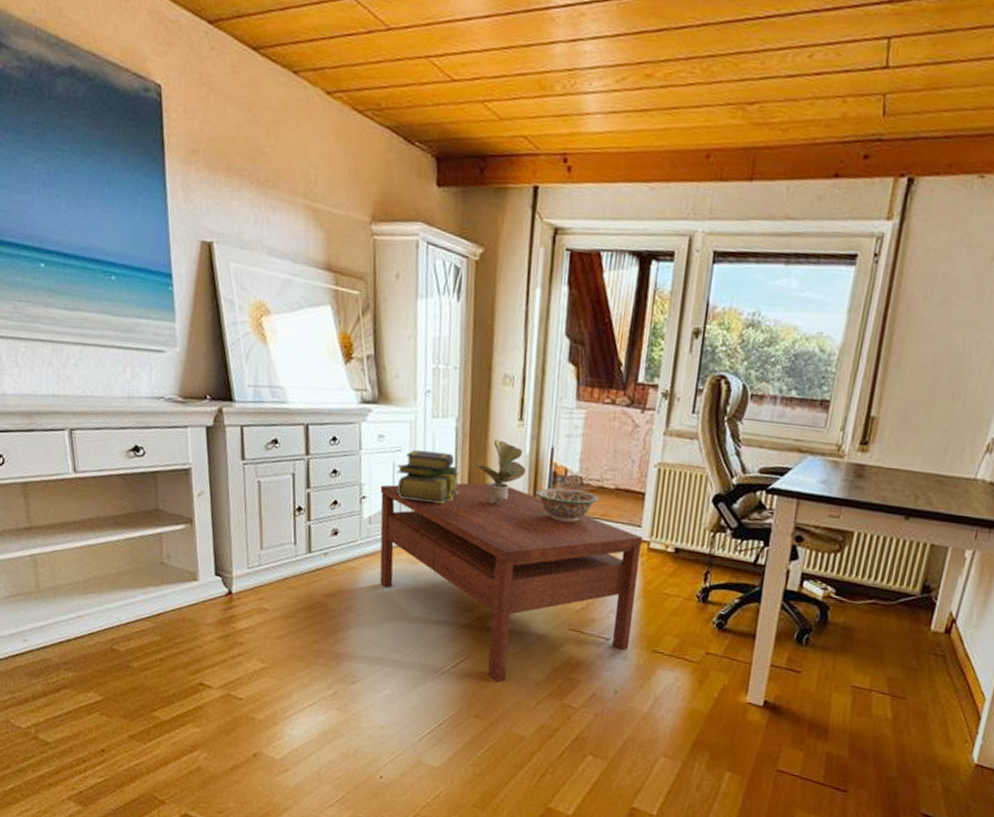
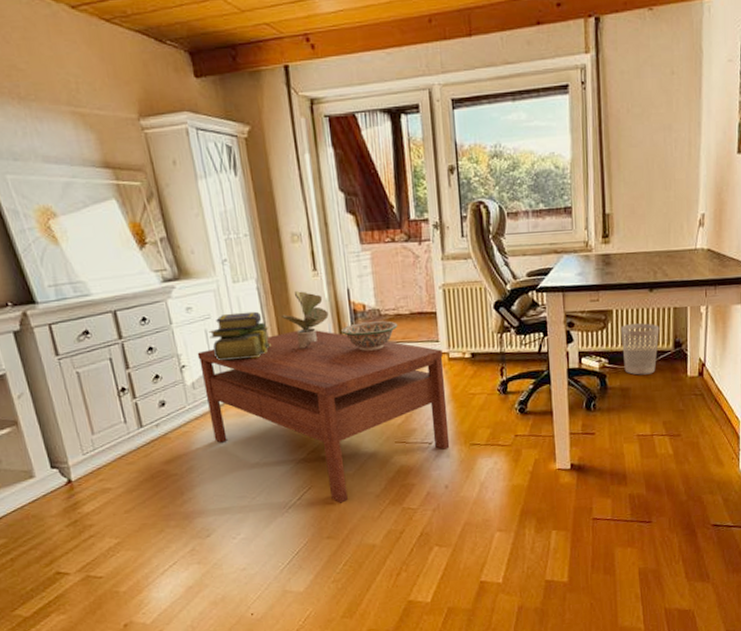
wastebasket: none [853,552,908,618] -> present [621,323,660,375]

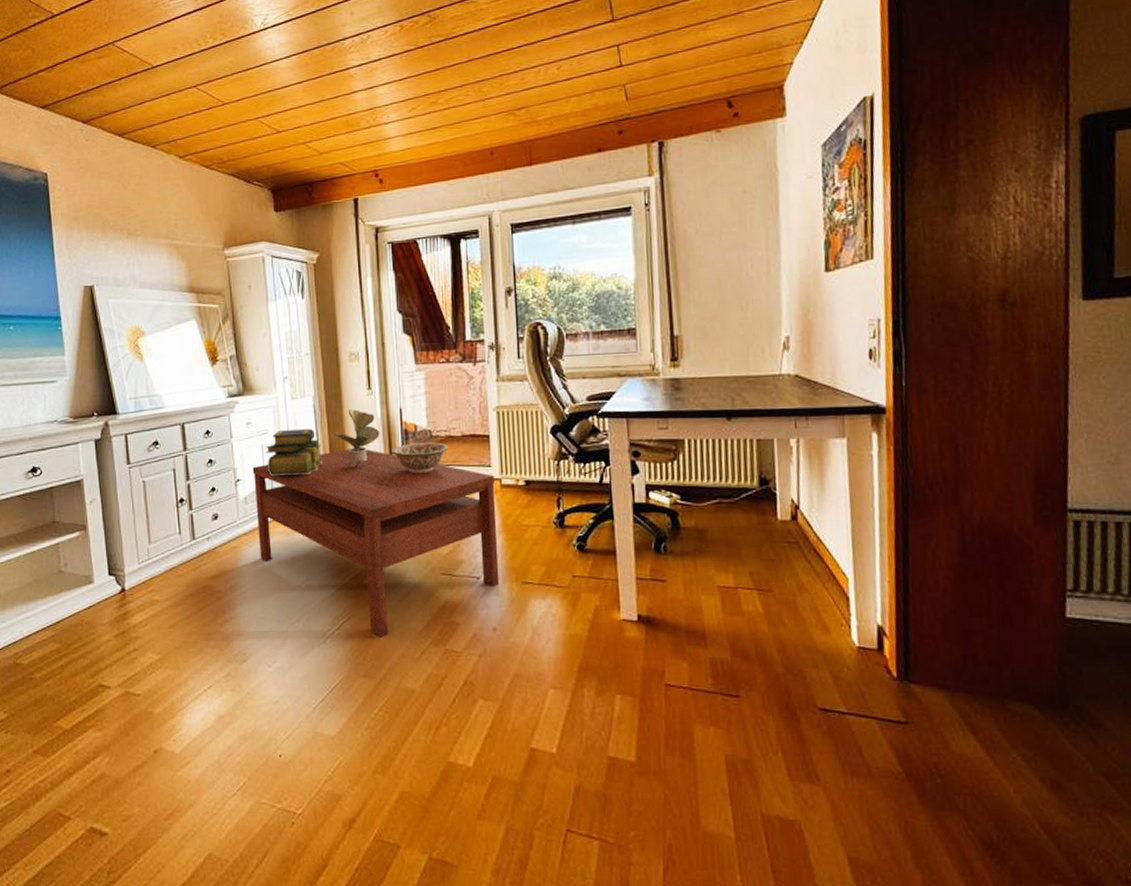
wastebasket: present [621,323,660,375] -> none [695,455,741,515]

